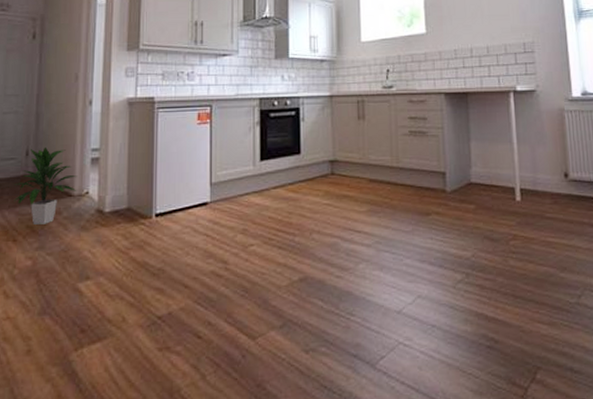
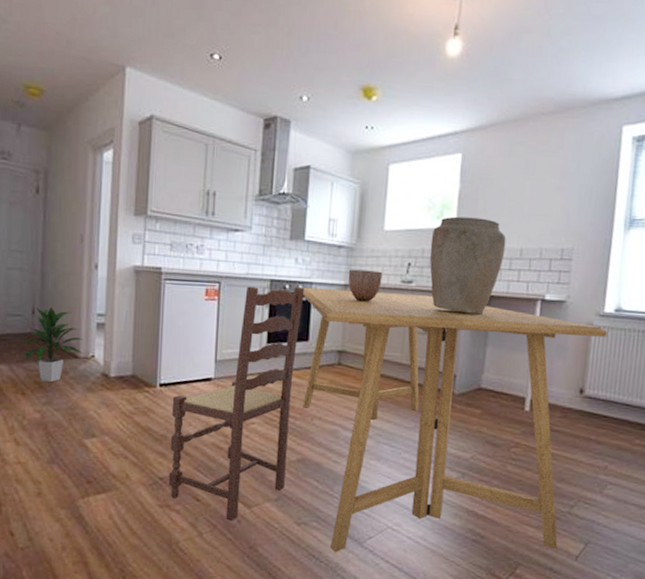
dining chair: none [167,102,293,357] -> present [168,286,305,521]
dining table: none [291,97,579,380] -> present [303,286,607,553]
decorative bowl: none [332,80,365,110] -> present [348,269,383,302]
vase: none [405,23,473,112] -> present [429,216,506,316]

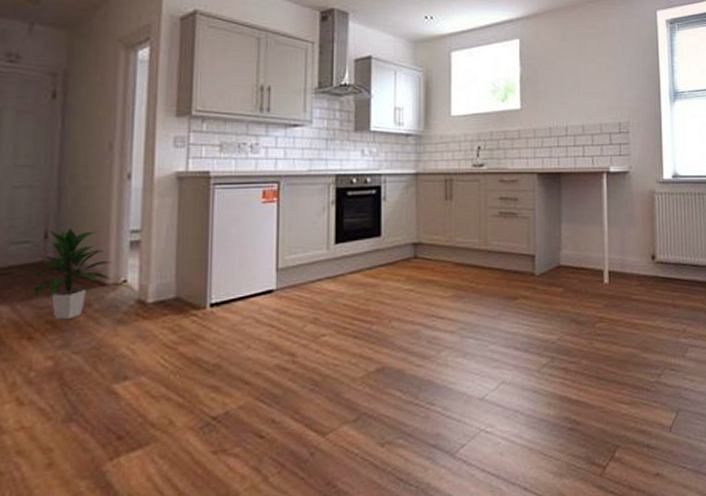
dining chair: present [168,286,305,521] -> none [223,179,373,456]
dining table: present [303,286,607,553] -> none [372,177,668,471]
decorative bowl: present [348,269,383,302] -> none [418,157,453,189]
vase: present [429,216,506,316] -> none [498,98,569,193]

